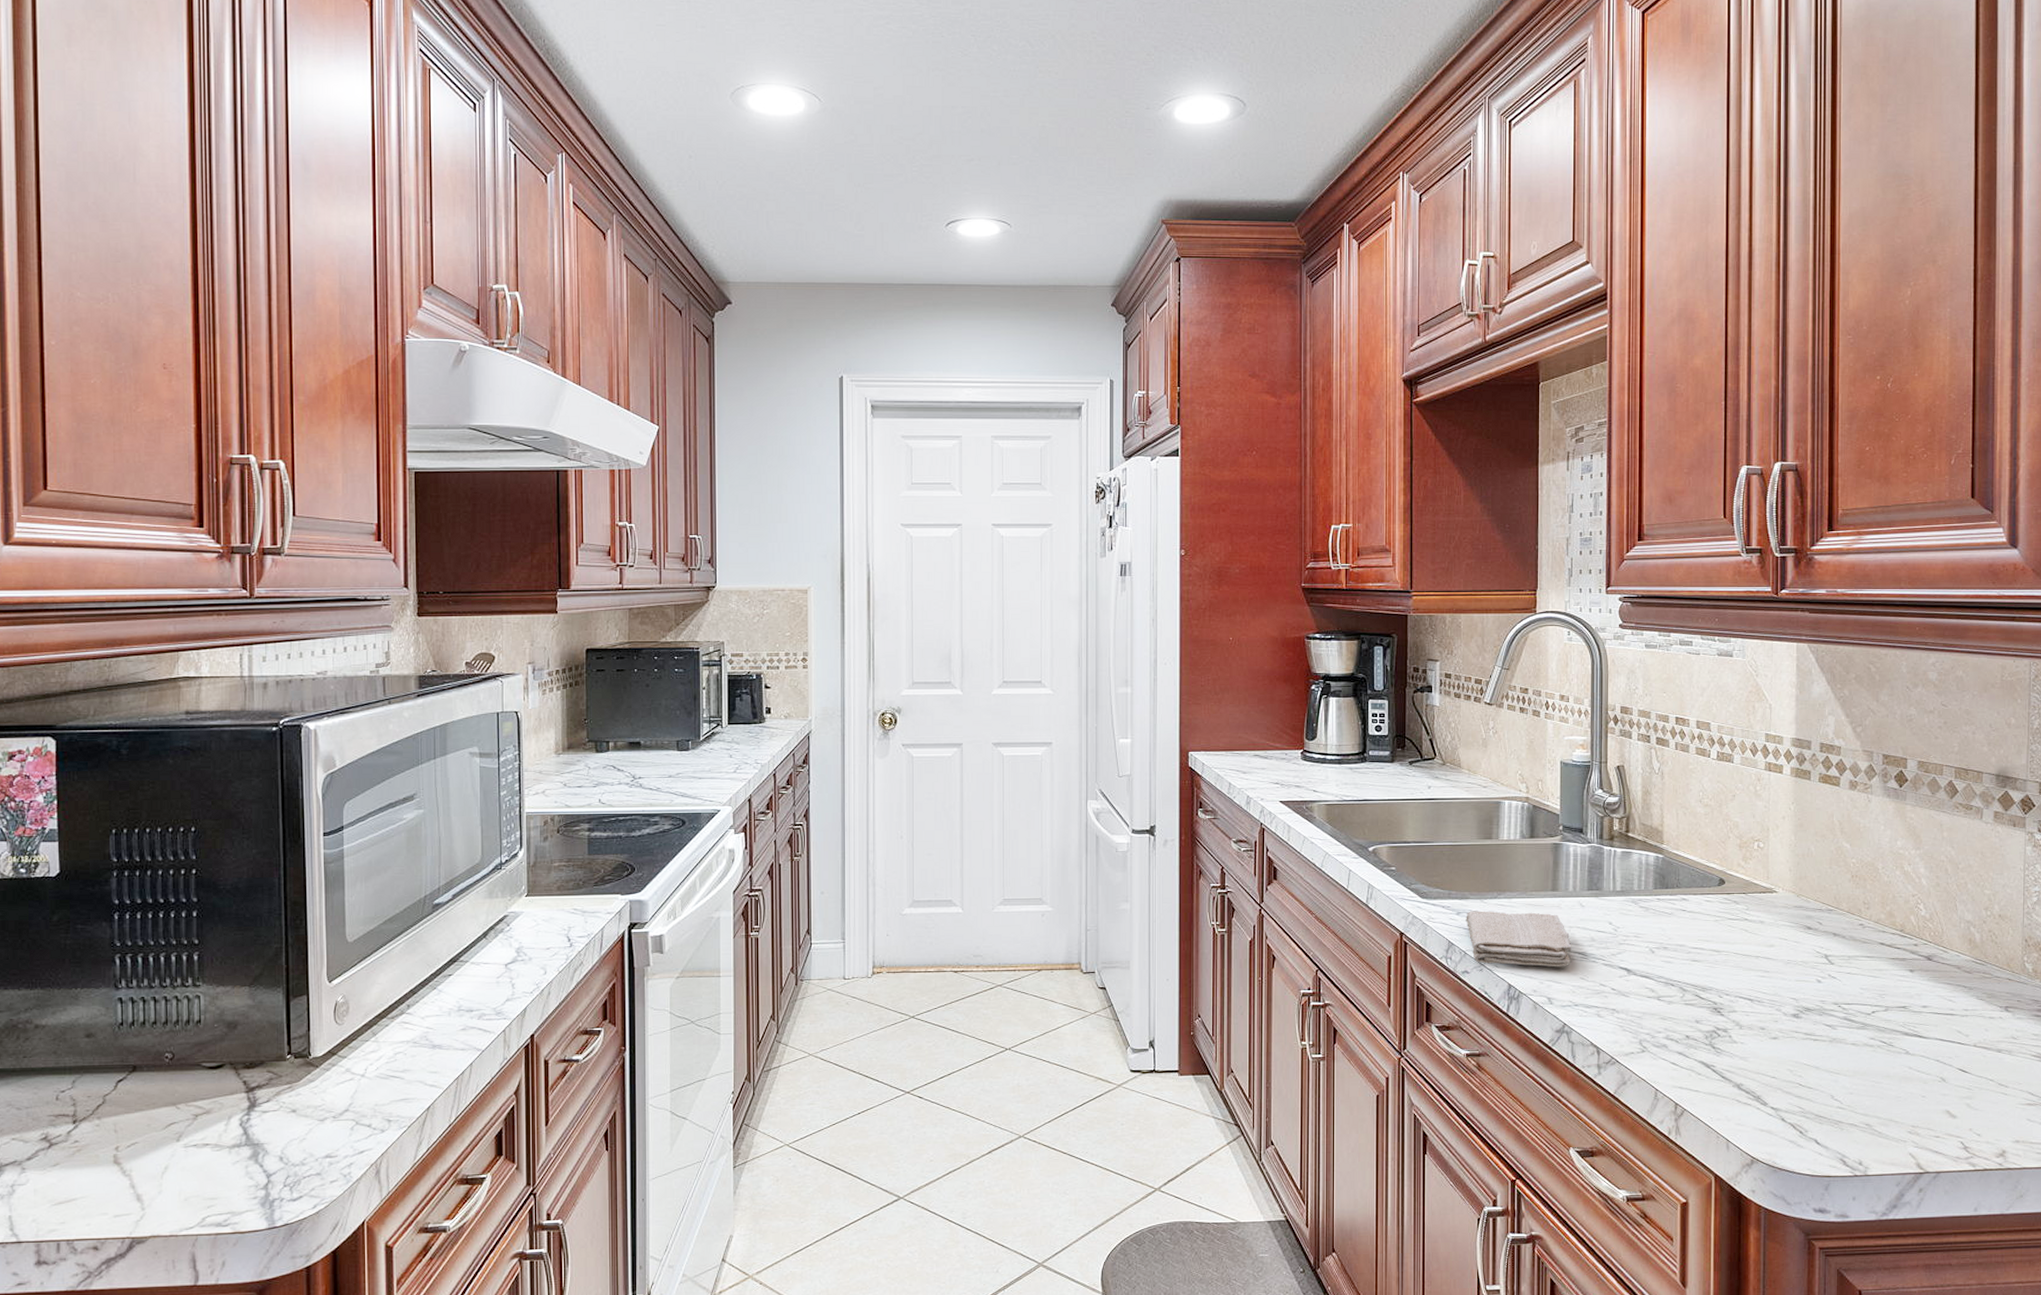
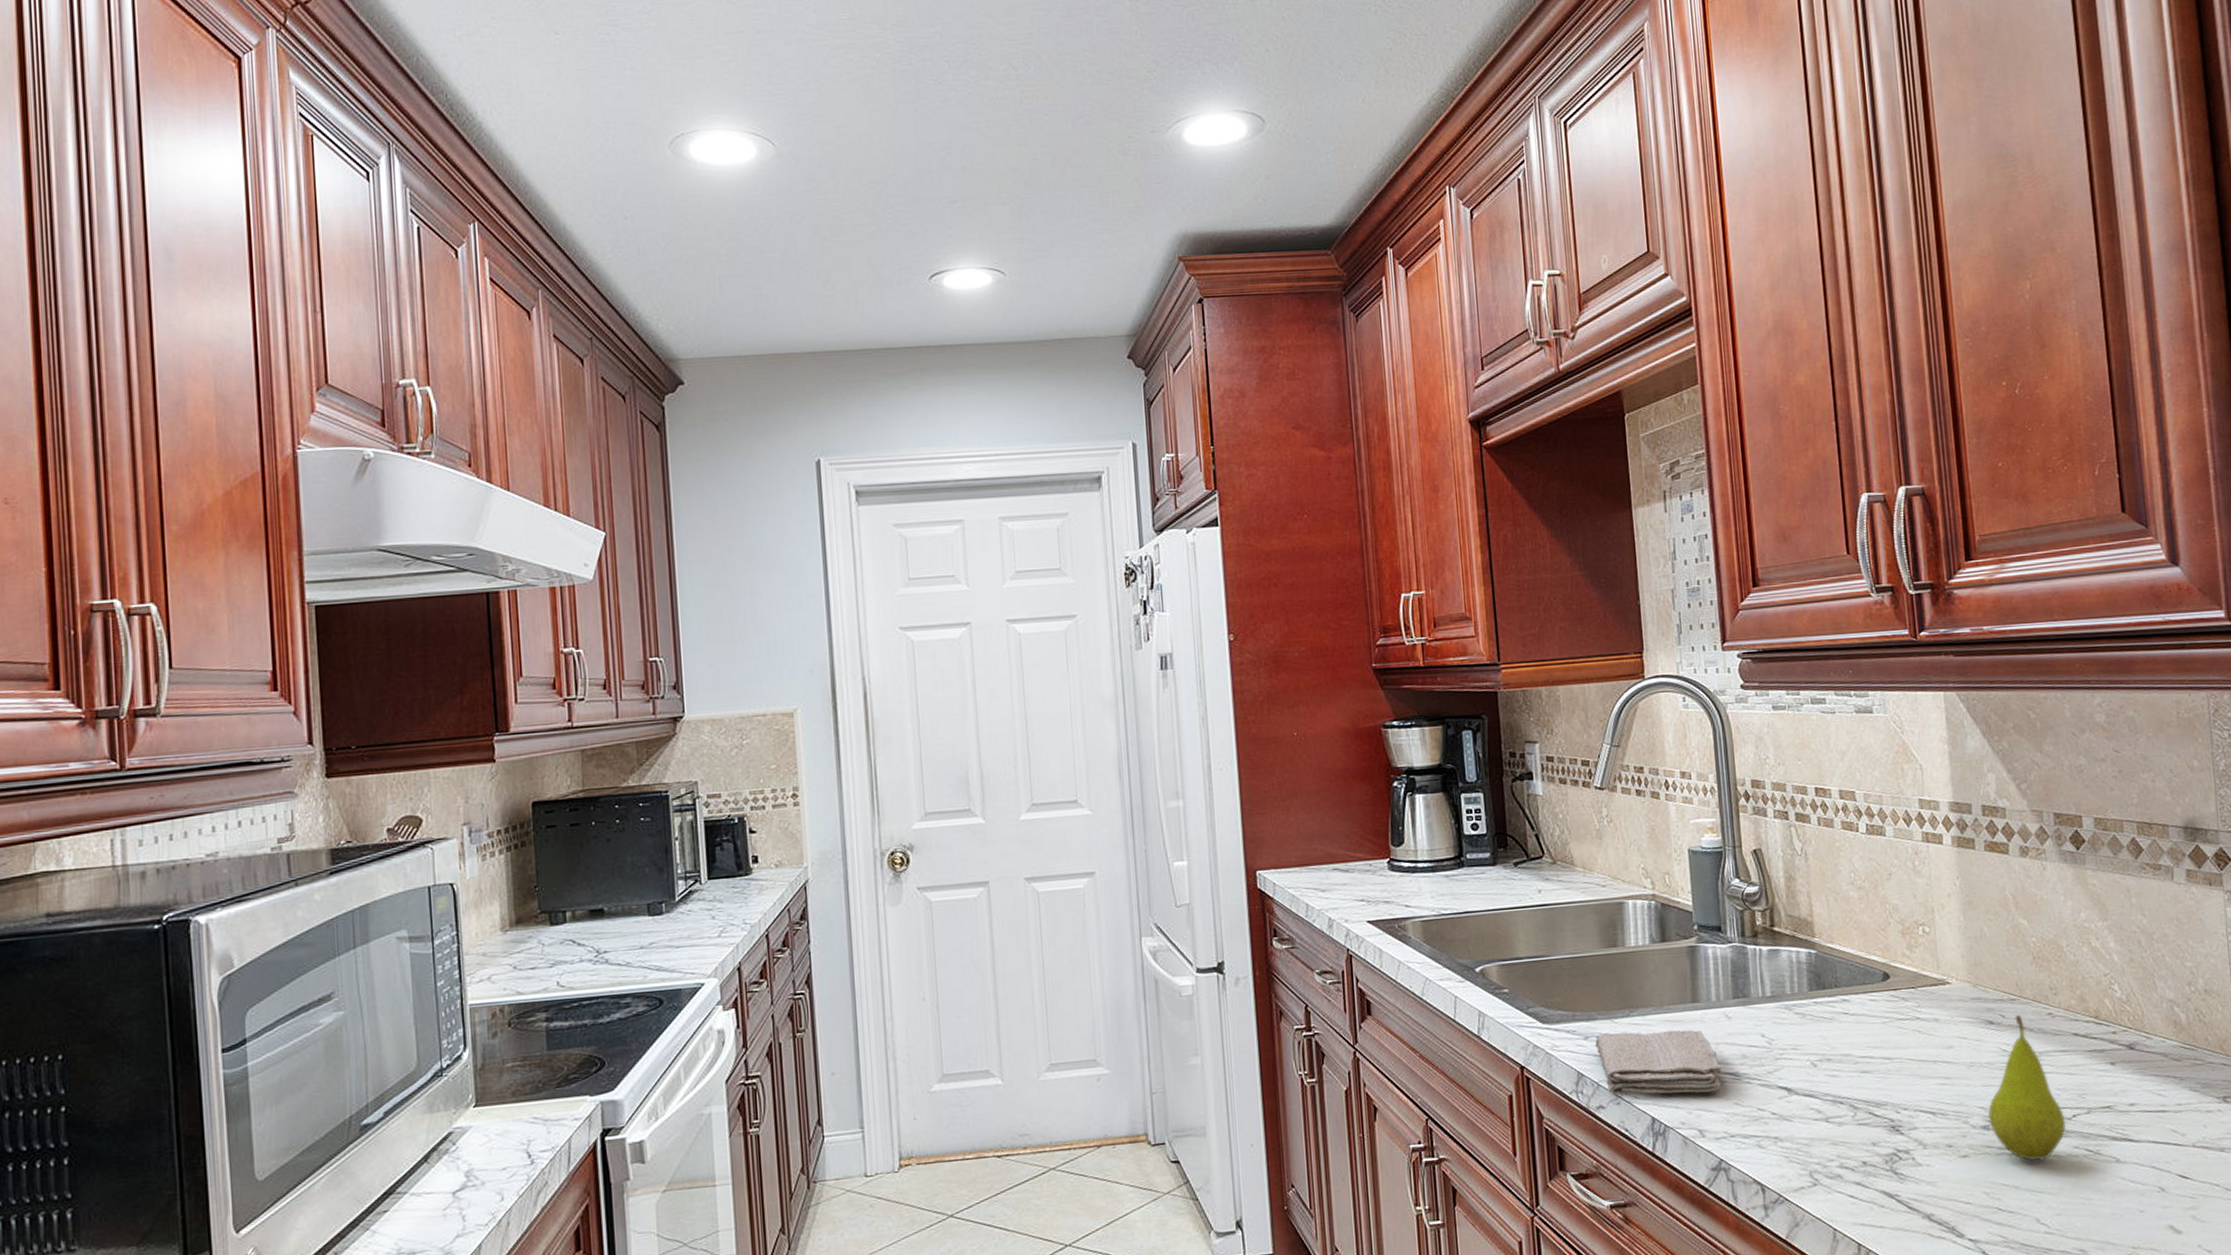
fruit: none [1799,924,1865,1047] -> present [1988,1015,2066,1161]

